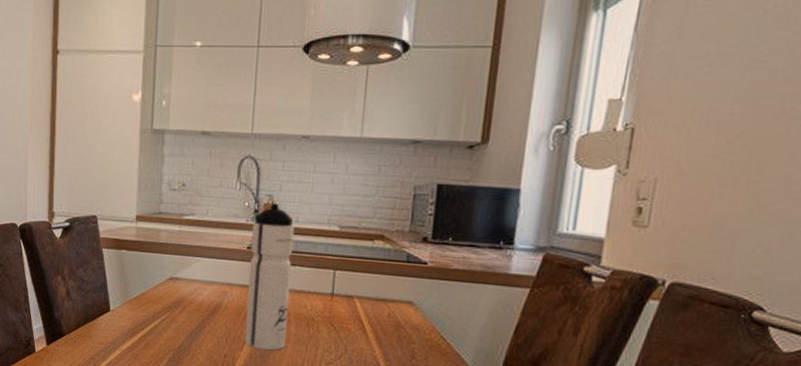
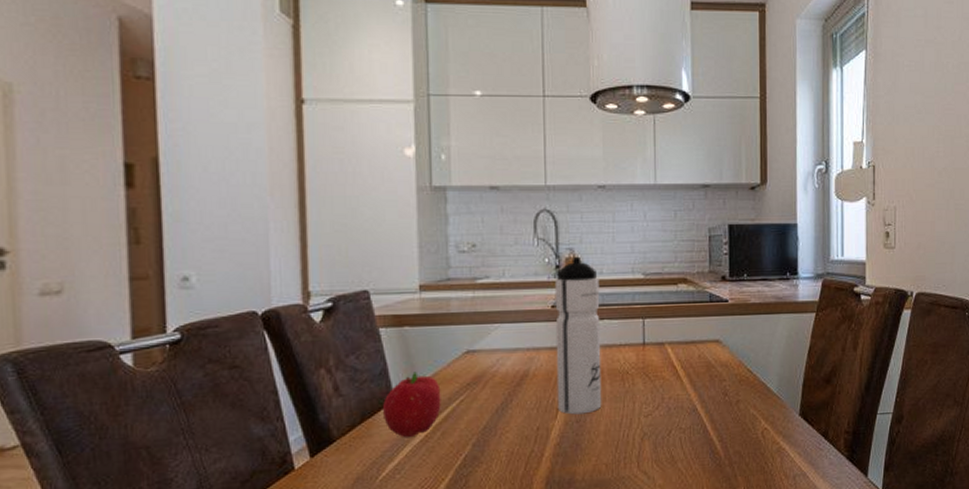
fruit: none [100,289,147,344] -> present [382,371,441,438]

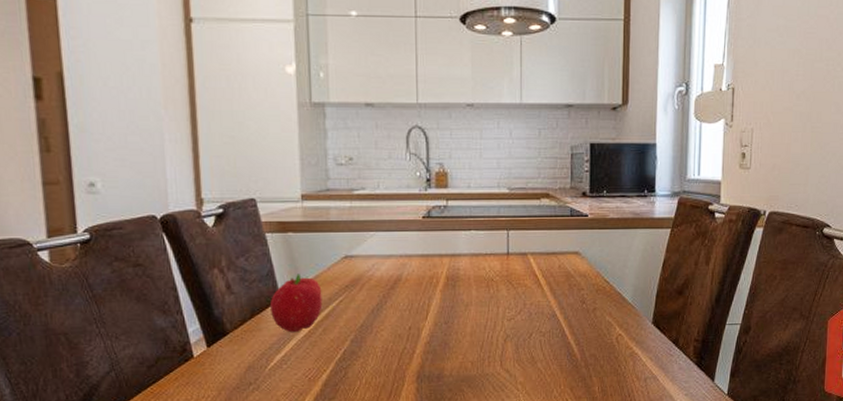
water bottle: present [554,256,602,415] -> none [425,171,469,317]

